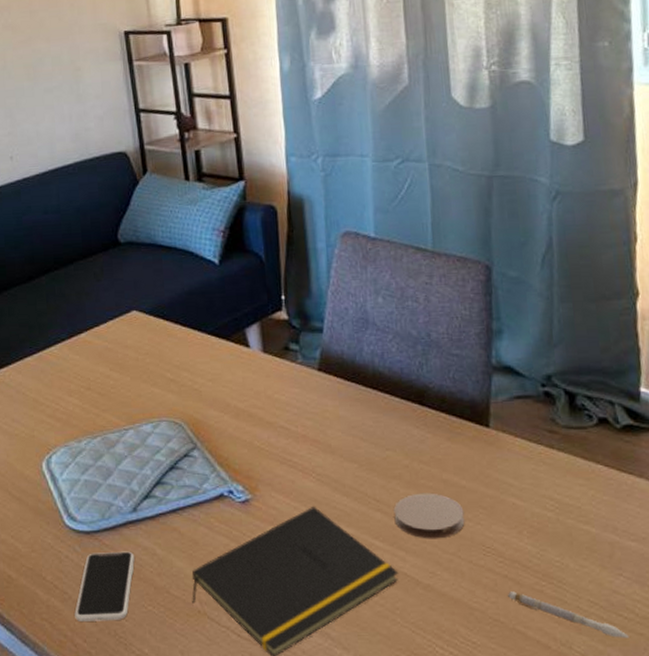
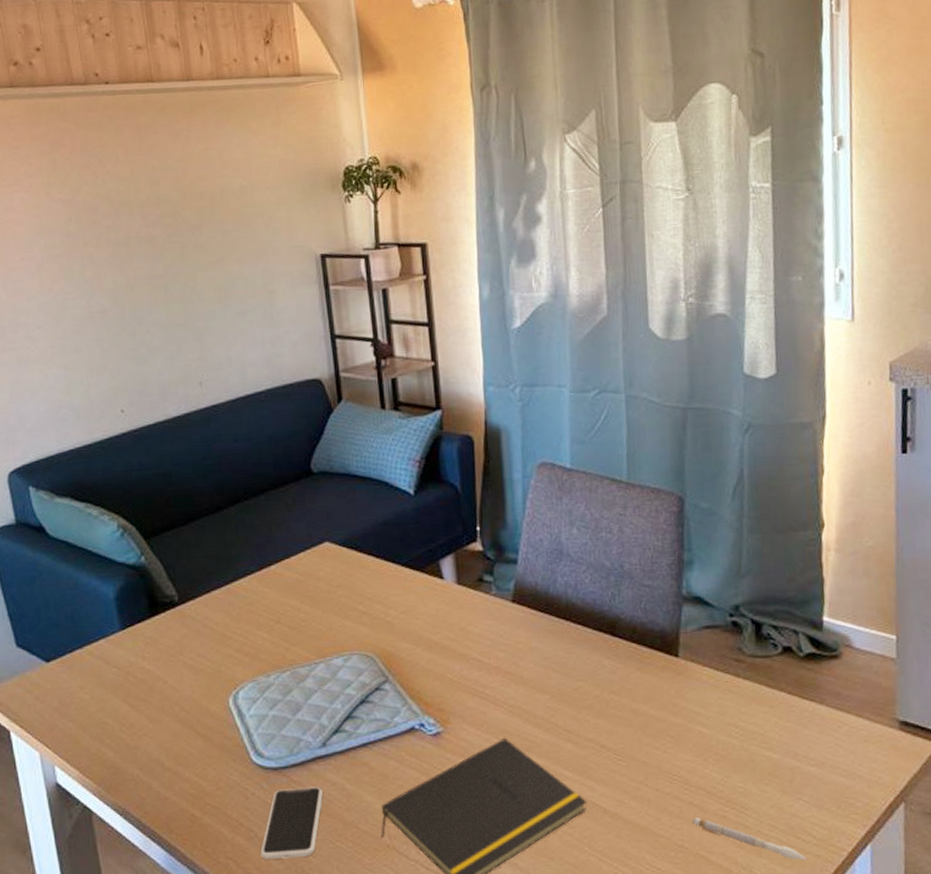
coaster: present [393,492,465,539] -> none [583,722,653,768]

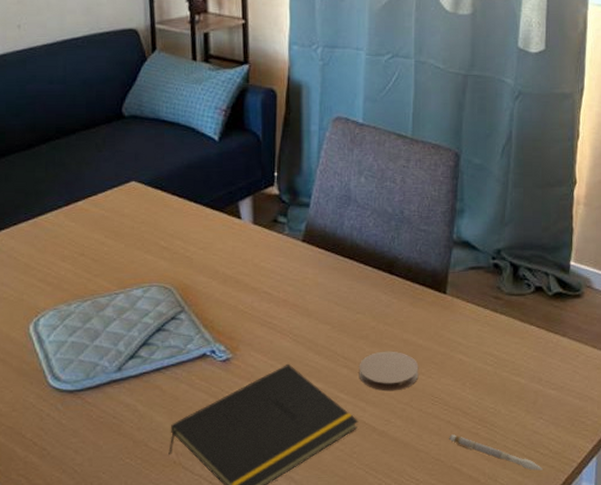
smartphone: present [260,787,323,859] -> none [52,408,115,476]
coaster: none [583,722,653,768] -> present [359,351,419,392]

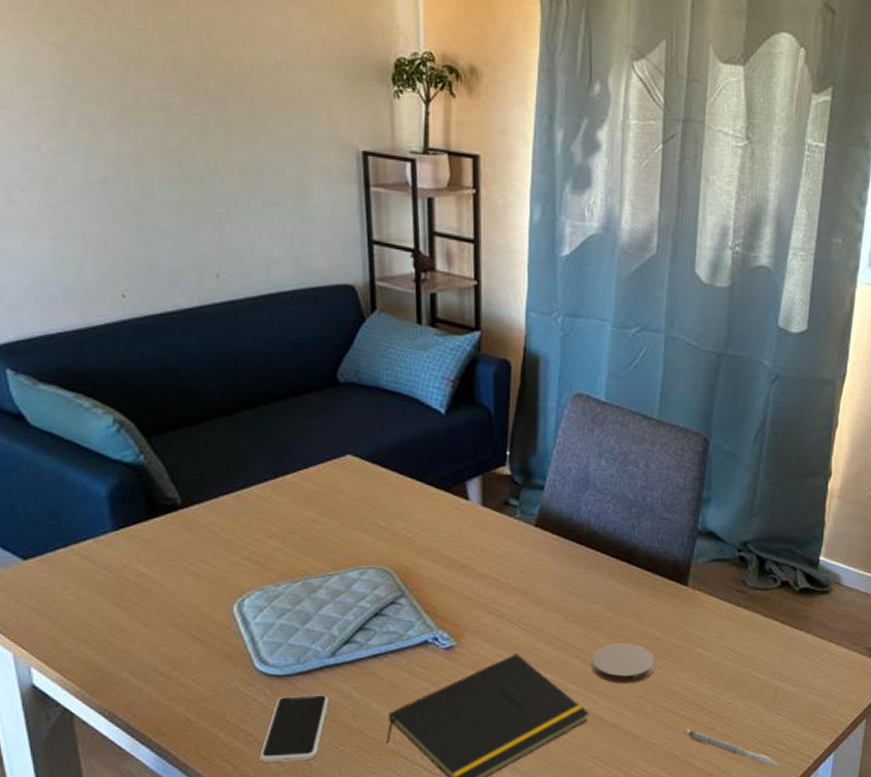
smartphone: none [52,408,115,476] -> present [260,694,329,762]

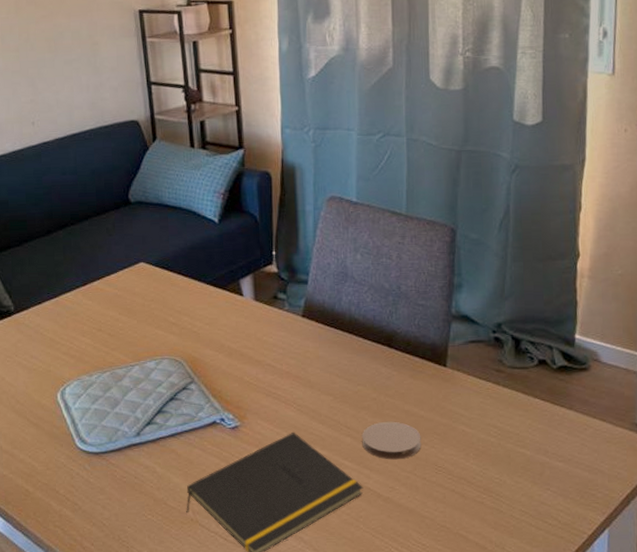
smartphone: present [260,694,329,762] -> none [84,469,137,528]
toy rocket: present [684,729,779,766] -> none [454,503,552,540]

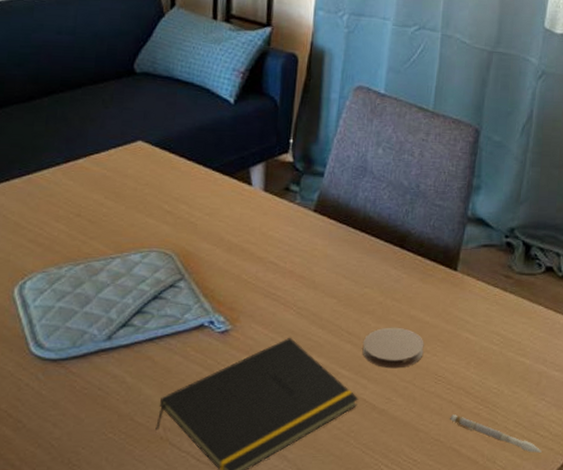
toy rocket: none [454,503,552,540] -> present [450,414,542,453]

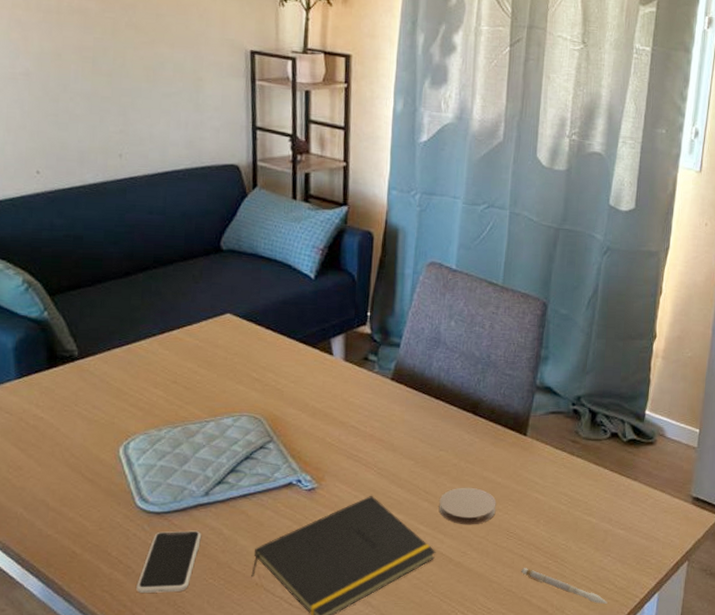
smartphone: none [26,379,102,450] -> present [136,530,201,593]

